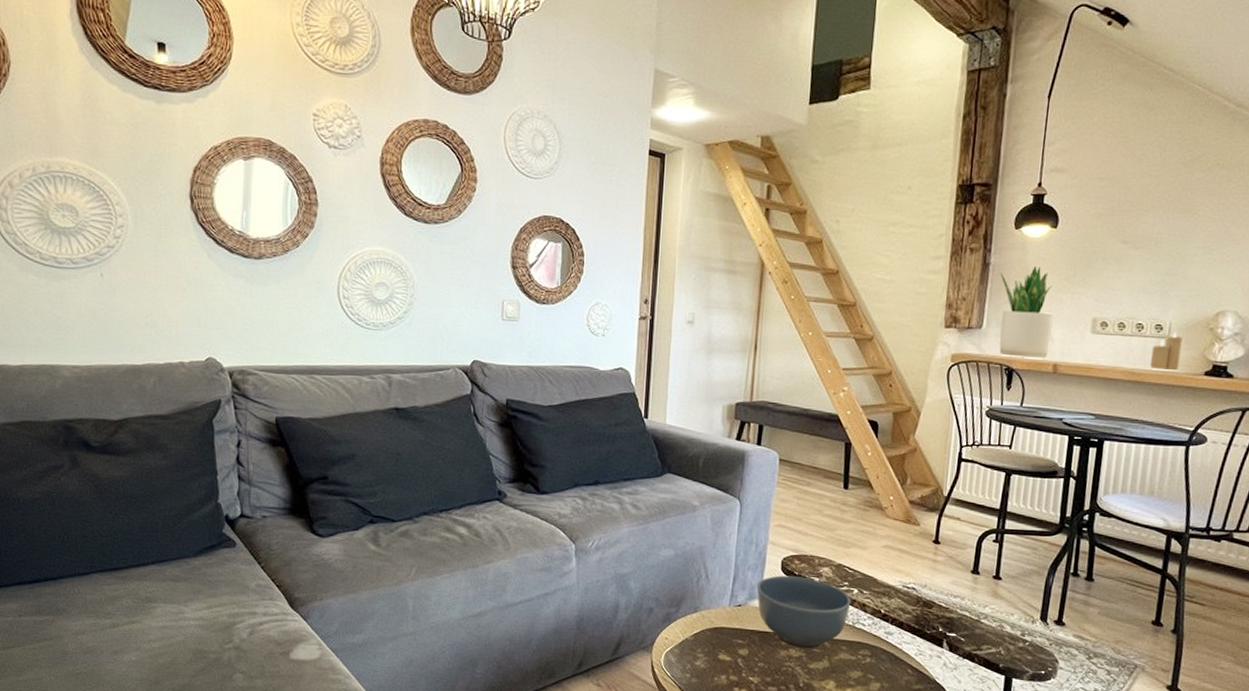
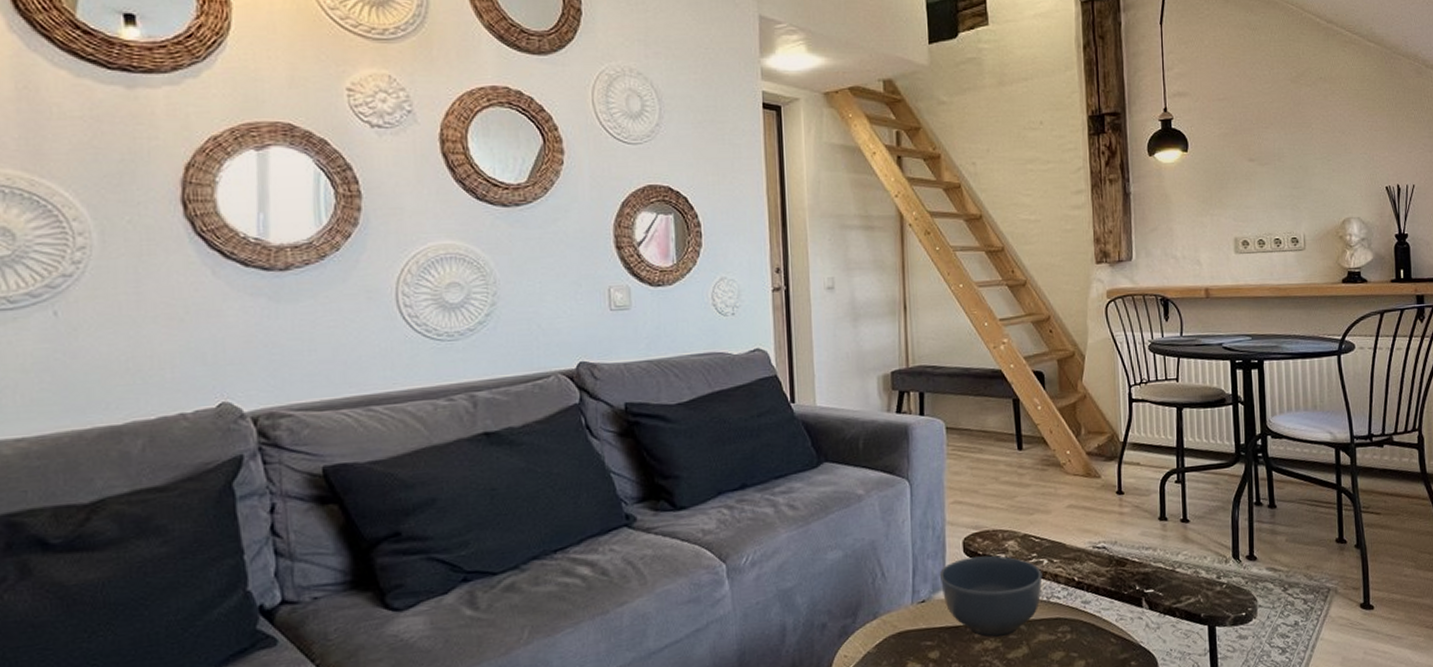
planter: present [999,267,1054,358] -> none [1141,192,1199,286]
candle: present [1150,332,1183,370] -> none [1293,243,1319,282]

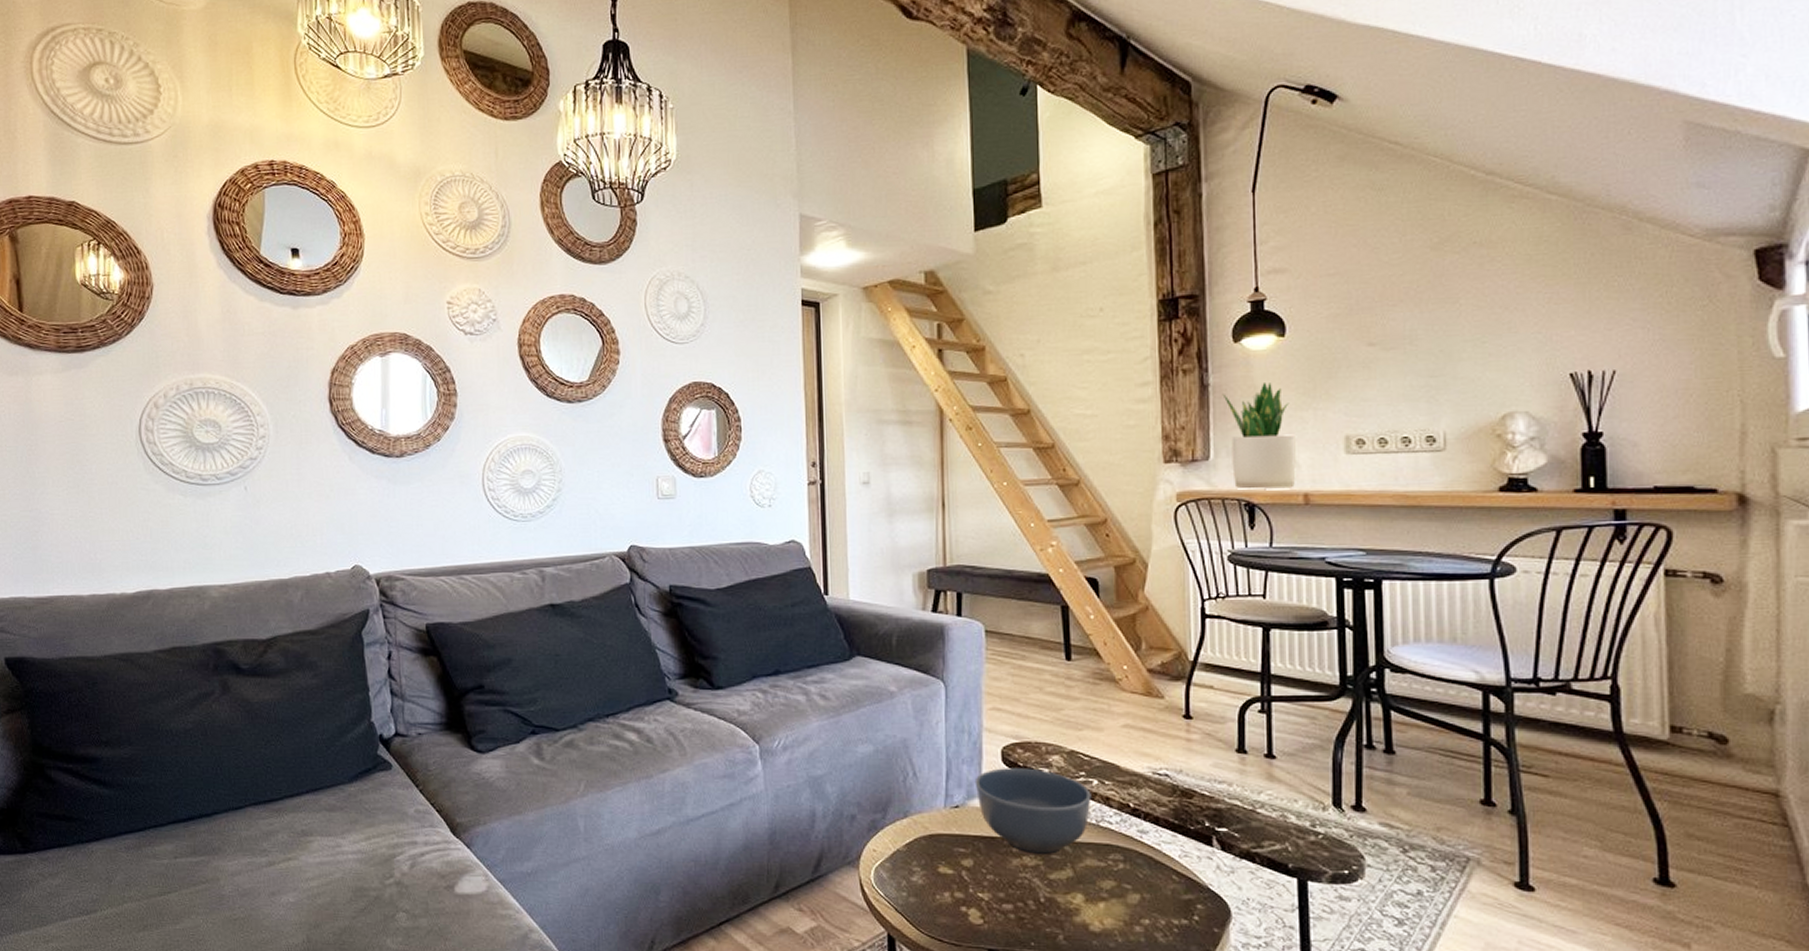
planter: none [1141,192,1199,286] -> present [1222,383,1296,490]

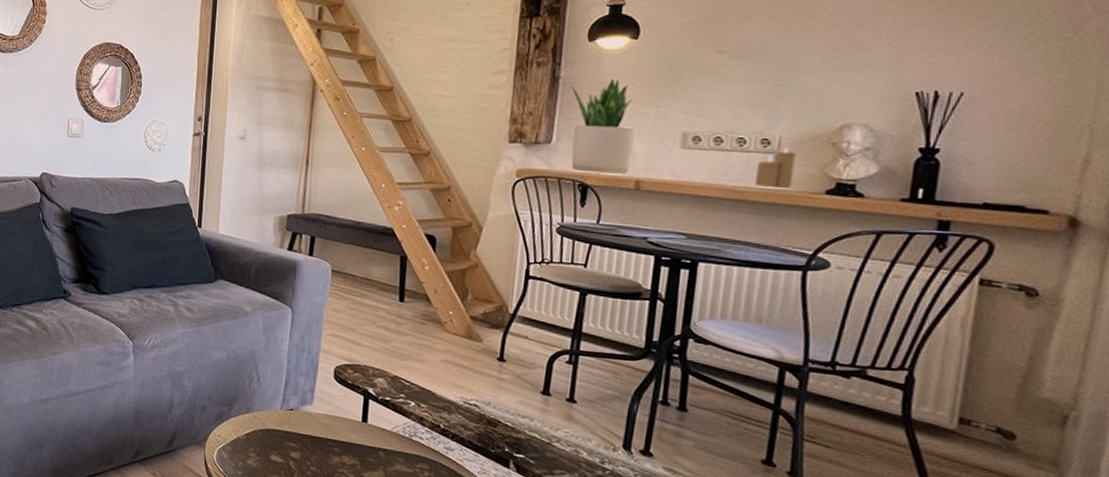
bowl: present [974,768,1092,854] -> none [308,383,408,457]
candle: none [1427,443,1464,489] -> present [755,147,797,188]

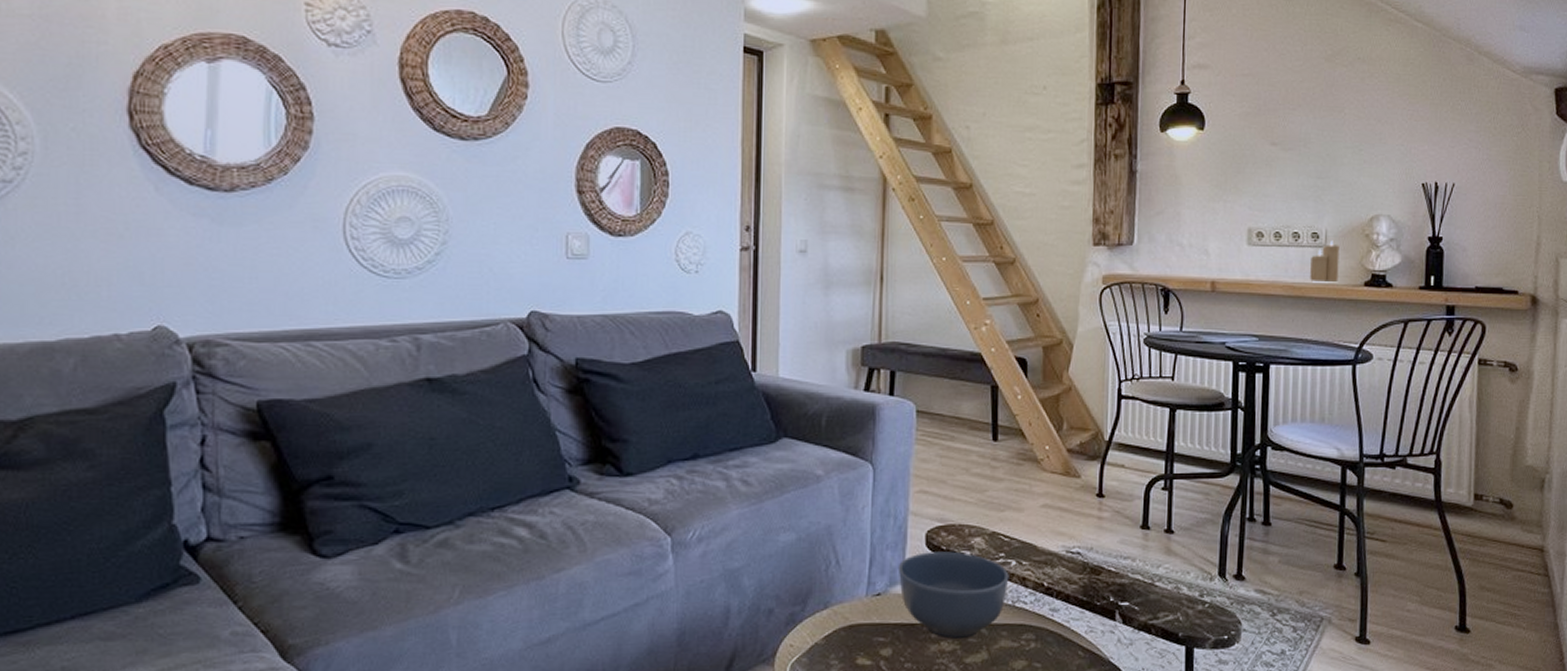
bowl: none [308,383,408,457] -> present [898,551,1009,639]
planter: present [571,79,635,174] -> none [1148,173,1207,275]

